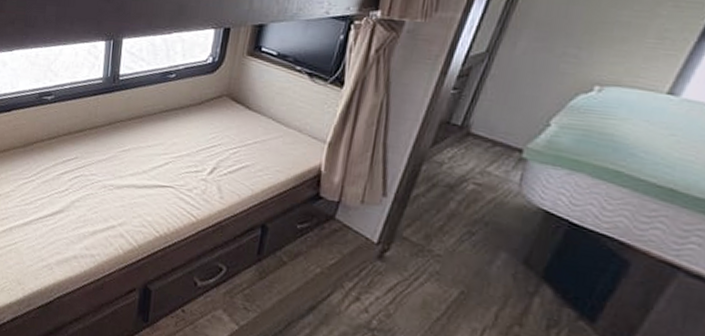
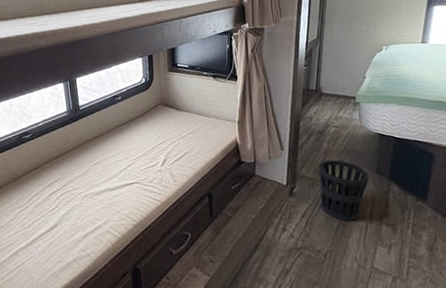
wastebasket: none [420,226,510,318] -> present [318,160,370,221]

